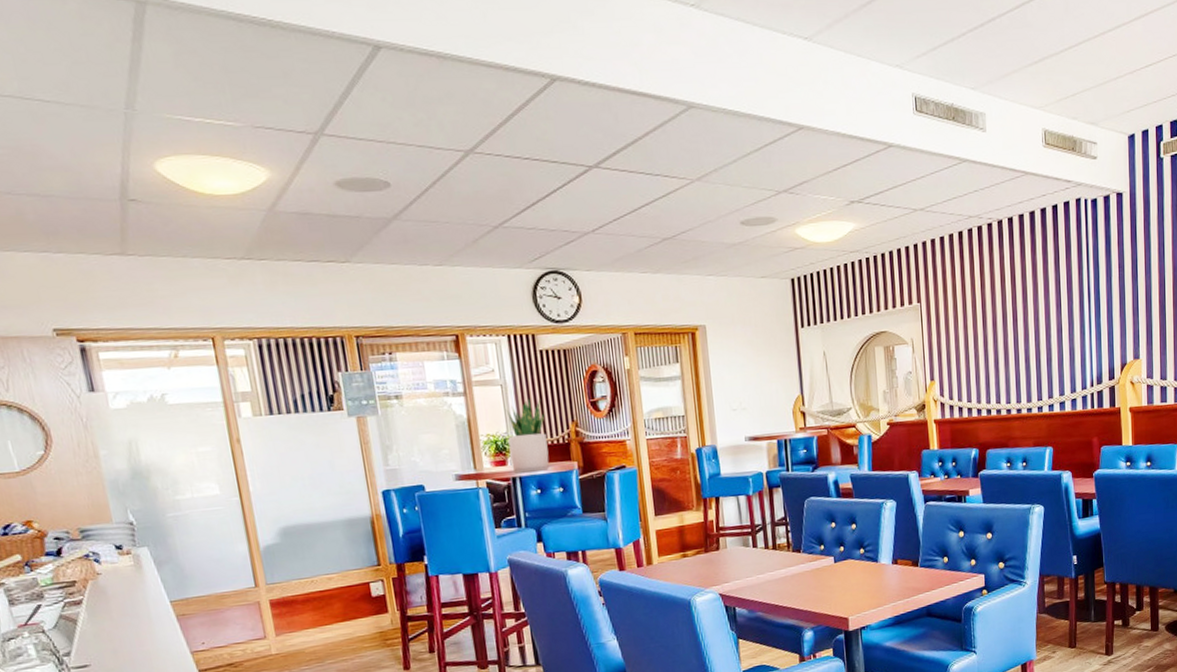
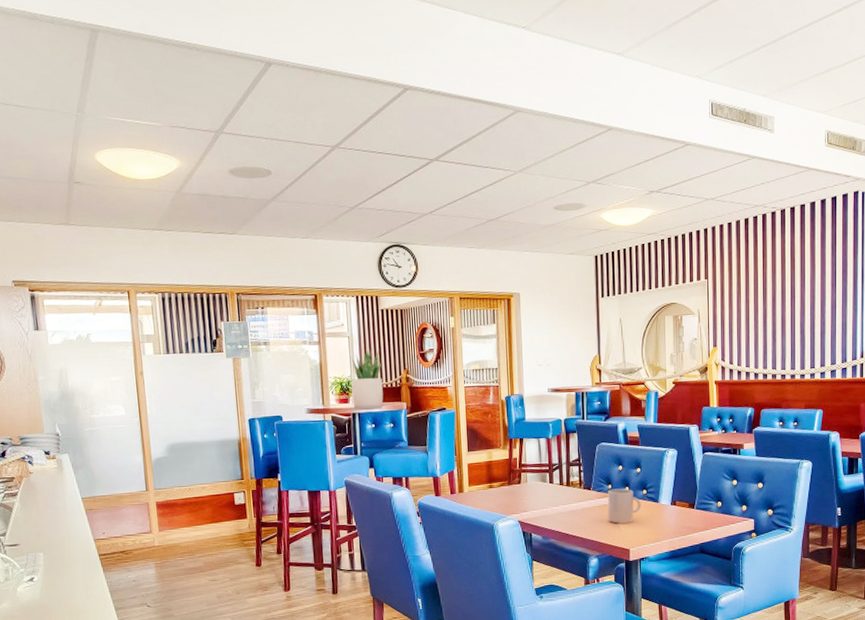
cup: none [820,548,859,590] -> present [607,488,641,524]

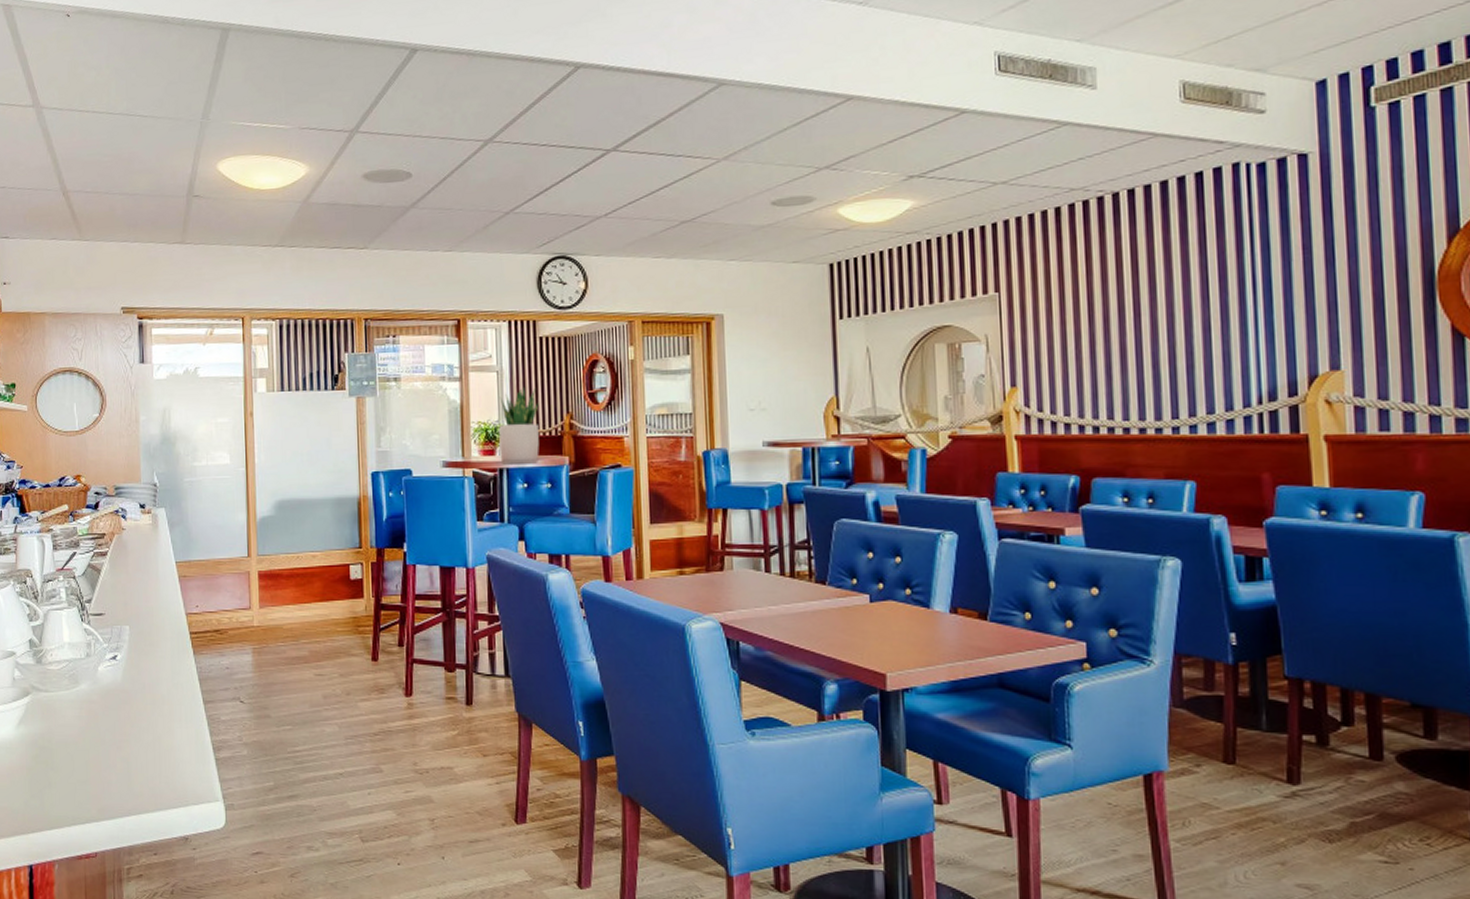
cup: present [607,488,641,524] -> none [851,585,903,636]

